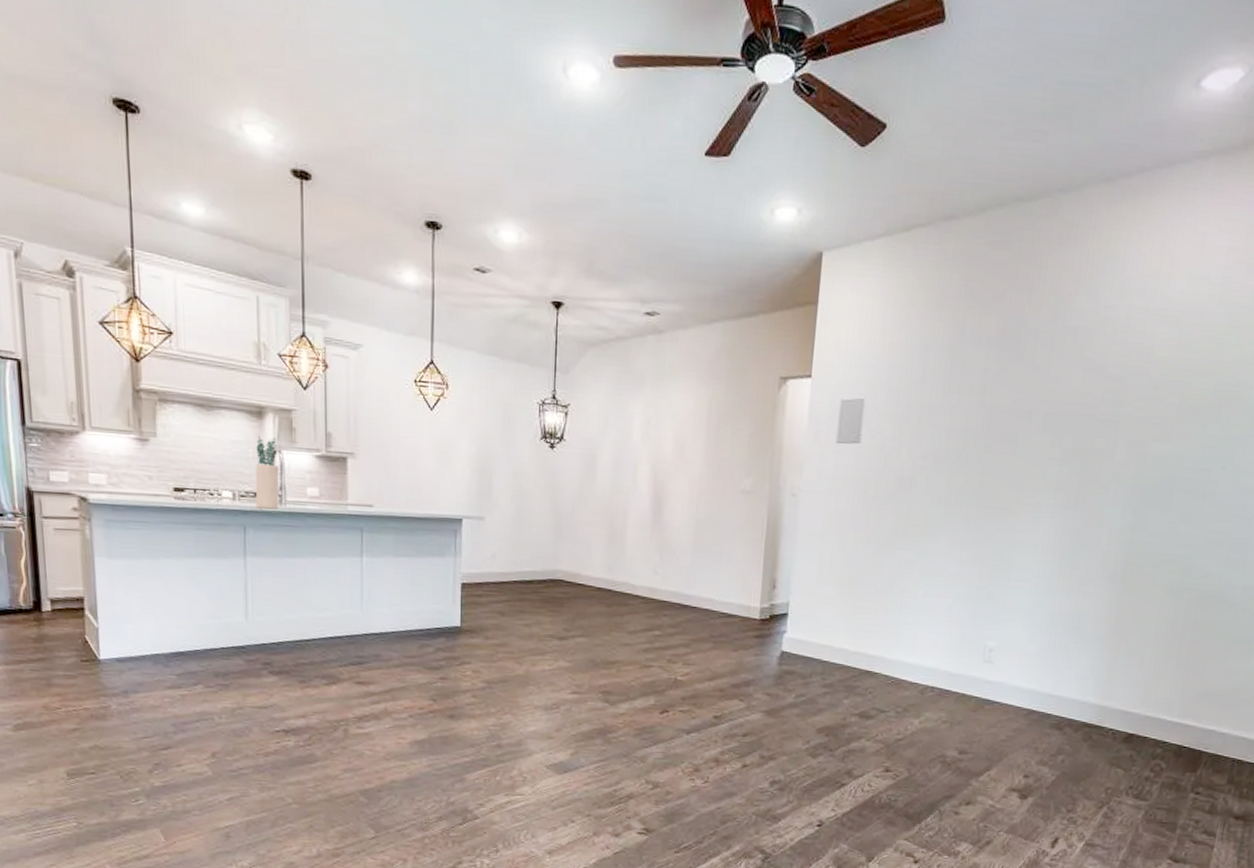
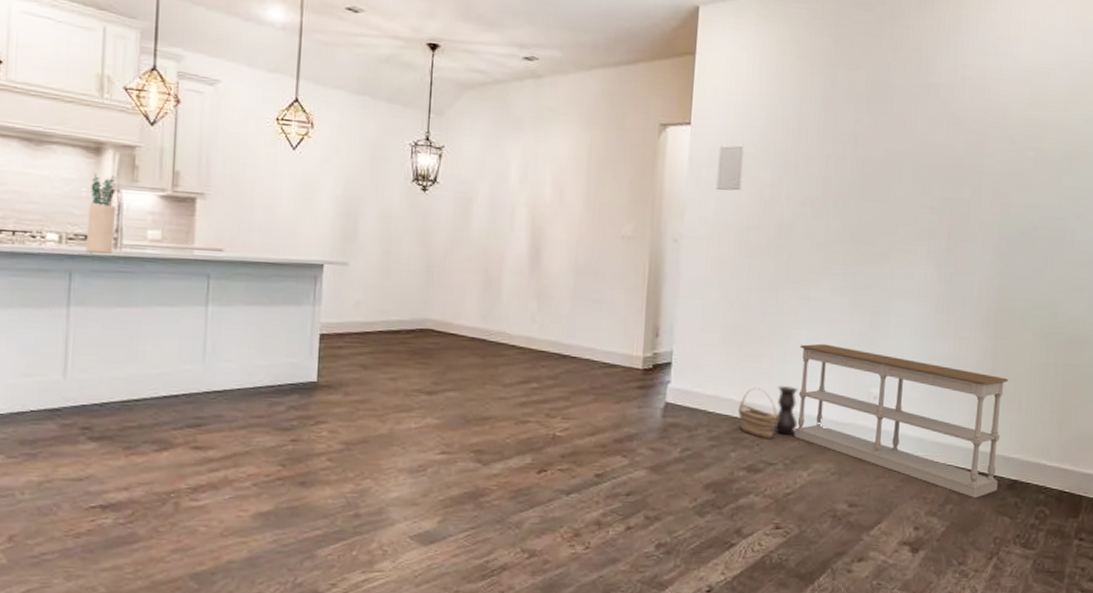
basket: none [852,638,892,688] -> present [738,387,778,440]
vase: none [888,636,913,685] -> present [775,385,799,436]
console table: none [906,597,1132,750] -> present [794,343,1008,498]

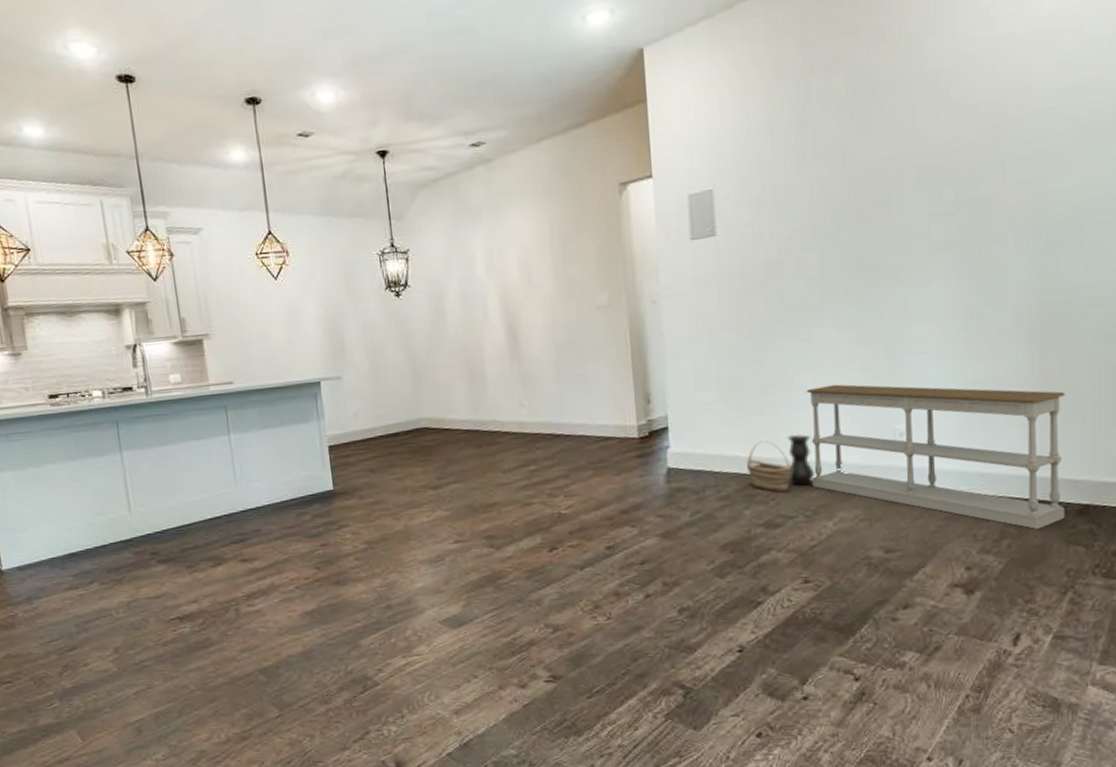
vase: present [86,174,117,254] -> none [117,332,146,403]

